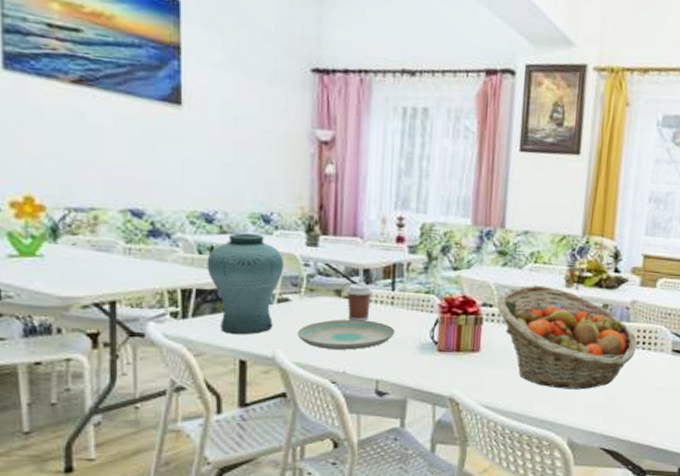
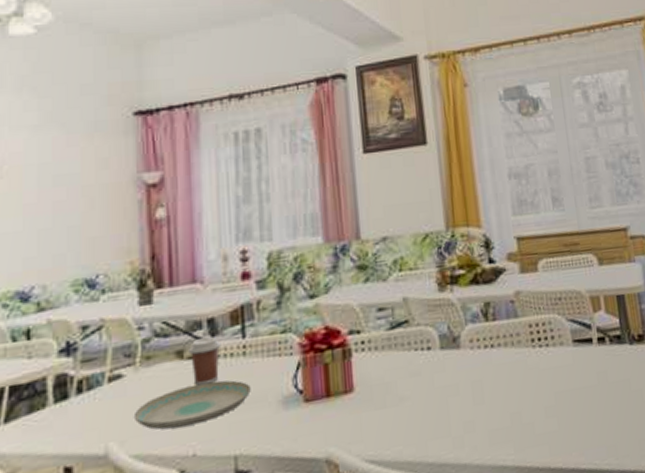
vase: present [207,233,284,335] -> none [22,303,114,436]
fruit basket: present [497,285,637,390] -> none [364,295,533,420]

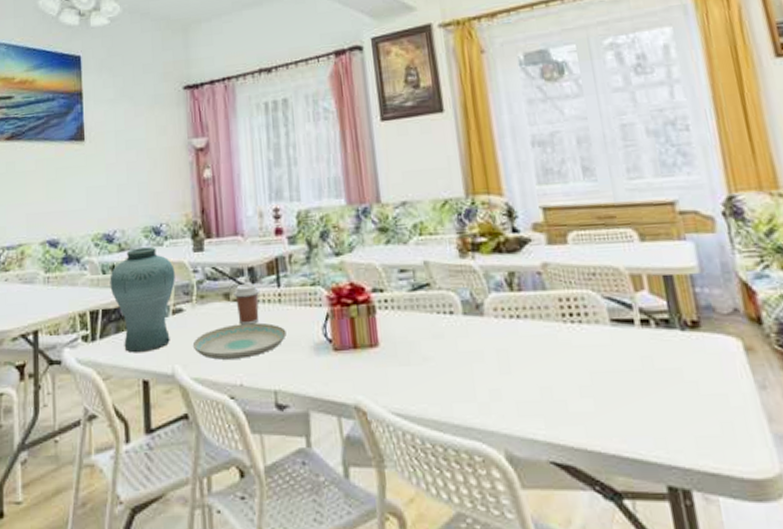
vase: none [22,303,114,436] -> present [110,247,175,353]

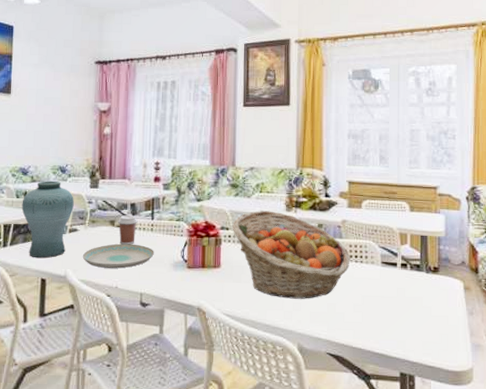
fruit basket: none [387,259,564,384] -> present [232,210,351,299]

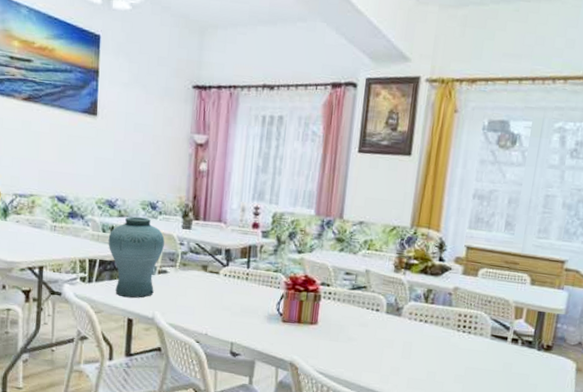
plate: present [82,243,154,269] -> none [171,290,248,316]
coffee cup: present [118,215,138,245] -> none [211,261,233,292]
fruit basket: present [232,210,351,299] -> none [333,269,458,365]

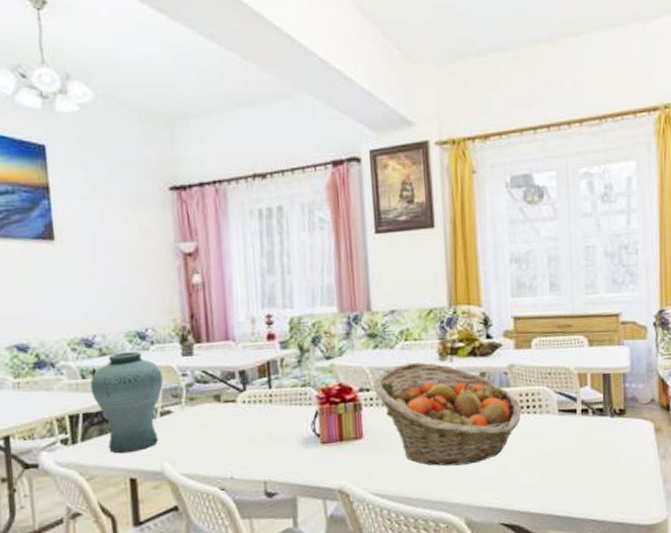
fruit basket: none [333,269,458,365] -> present [373,362,522,466]

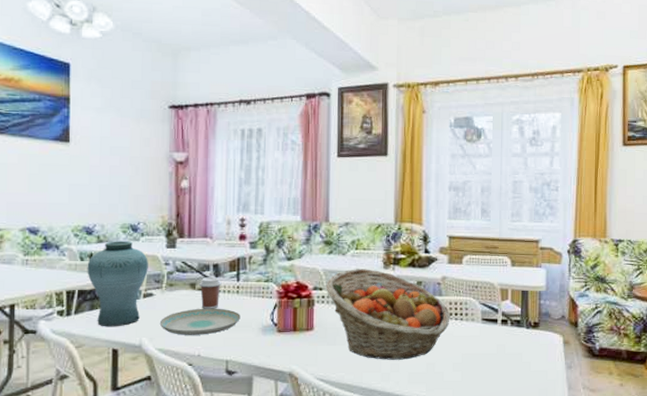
plate: none [182,421,277,456] -> present [159,308,241,335]
coffee cup: none [224,386,252,424] -> present [199,277,222,309]

